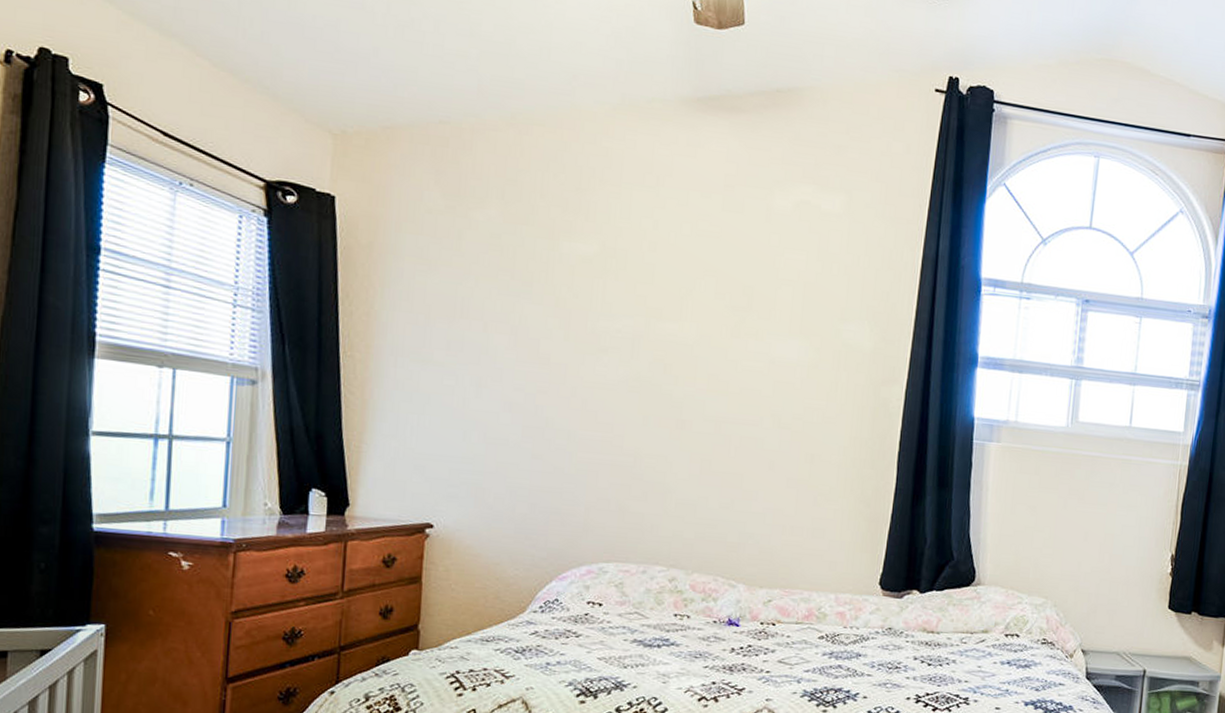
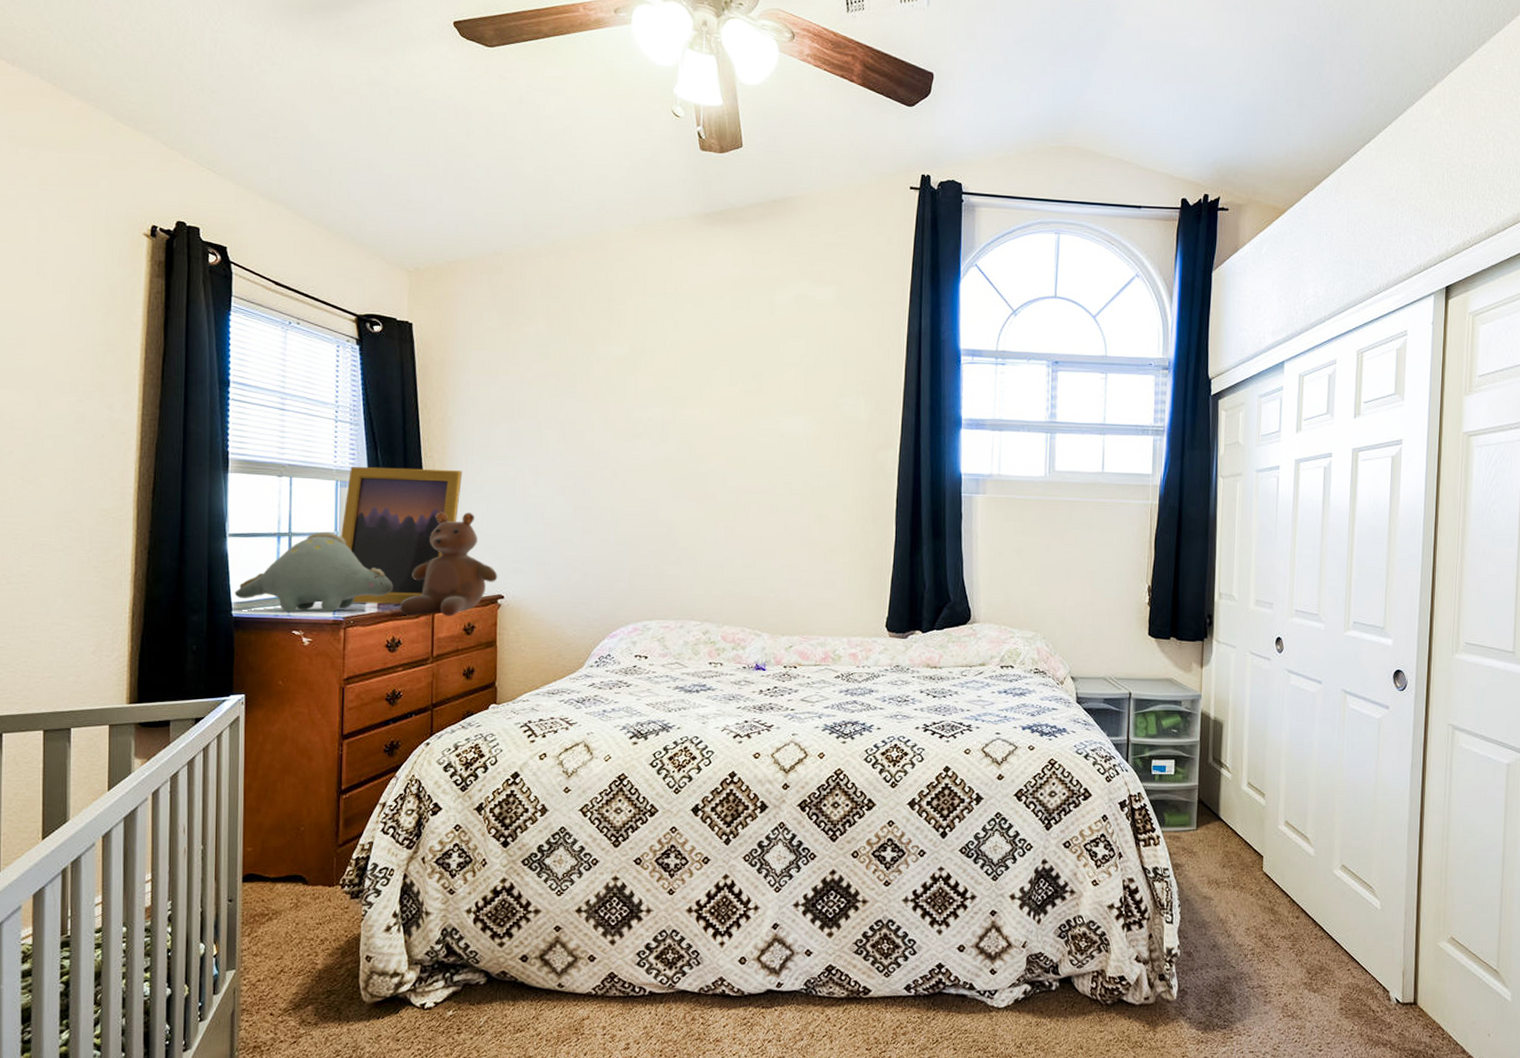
plush toy: none [96,436,298,533] -> present [234,531,394,613]
picture frame: none [235,360,390,529] -> present [341,466,463,605]
teddy bear: none [304,422,427,546] -> present [399,512,498,617]

